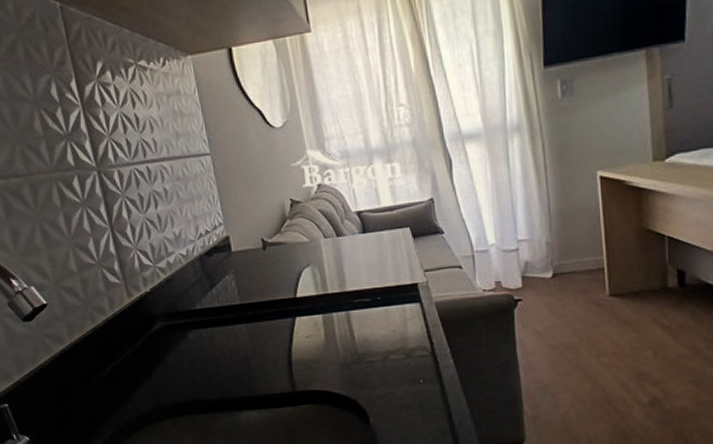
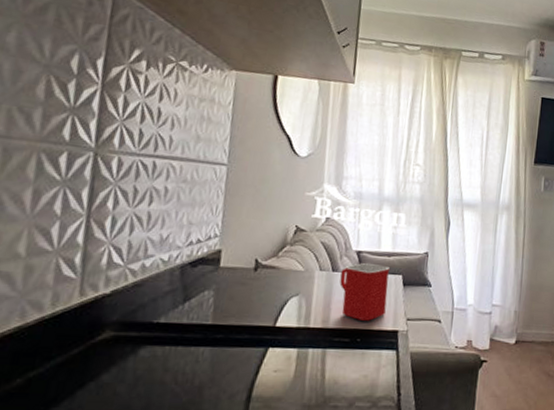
mug: none [346,221,400,280] -> present [339,262,391,321]

